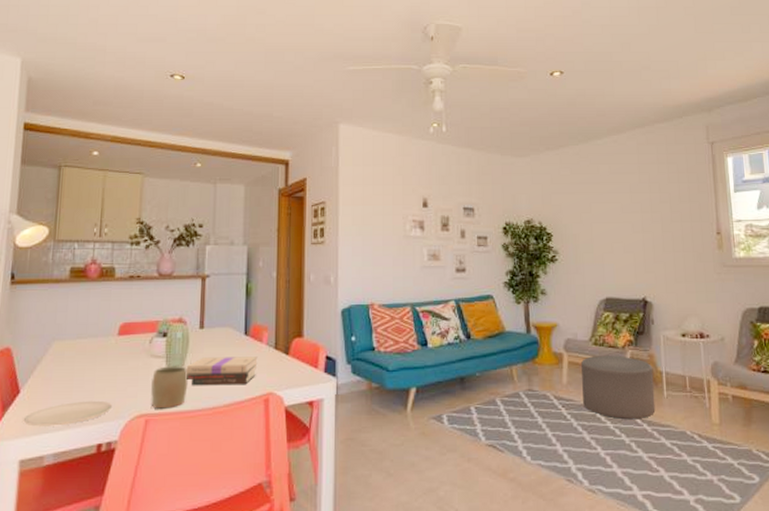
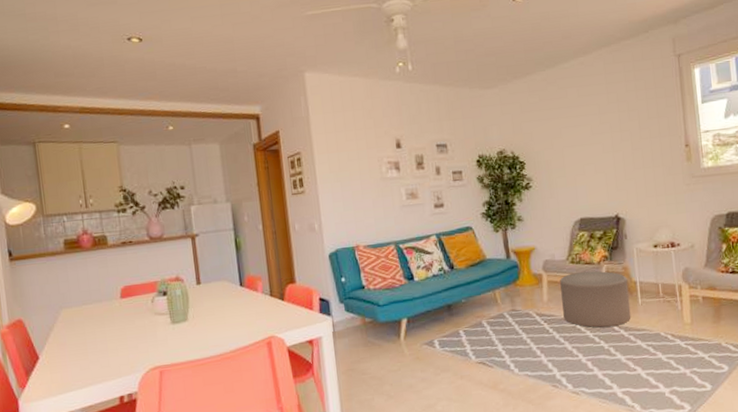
plate: present [23,400,113,427] -> none [47,358,128,387]
mug: present [151,366,188,409] -> none [159,320,194,360]
books: present [186,356,258,386] -> none [189,305,256,337]

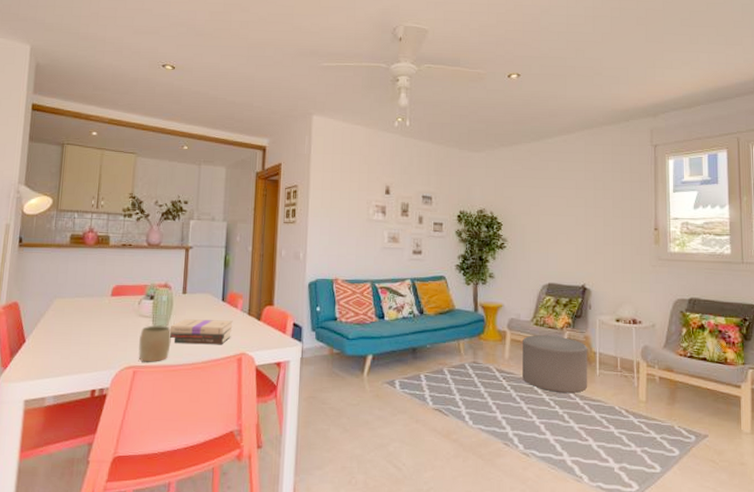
mug: none [159,320,194,360] -> present [138,325,172,362]
books: none [189,305,256,337] -> present [169,319,233,345]

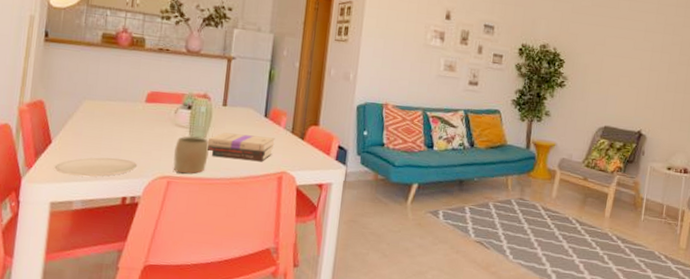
plate: none [28,351,105,373] -> present [54,157,138,177]
pouf: present [522,335,588,393] -> none [567,176,636,236]

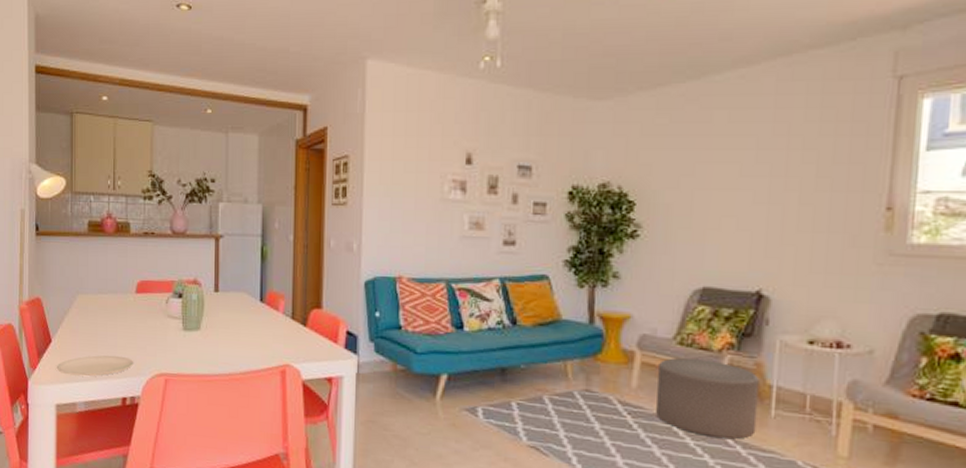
mug: present [173,136,209,174] -> none [169,328,204,371]
books: present [207,132,275,162] -> none [202,322,274,354]
pouf: none [567,176,636,236] -> present [656,358,760,439]

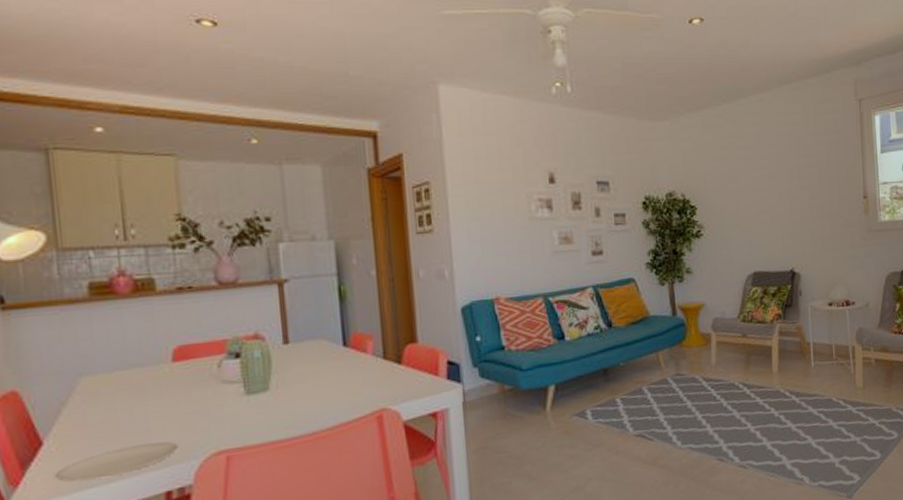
pouf: present [656,358,760,439] -> none [730,331,803,394]

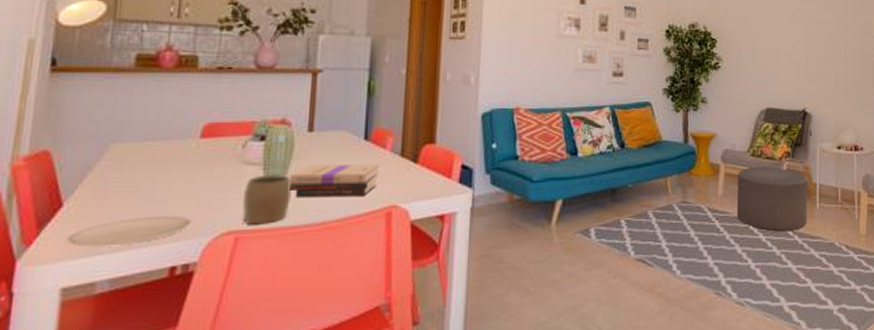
mug: none [227,390,277,442] -> present [242,175,292,225]
books: none [271,369,364,412] -> present [288,165,380,198]
pouf: none [730,331,803,394] -> present [737,167,808,231]

